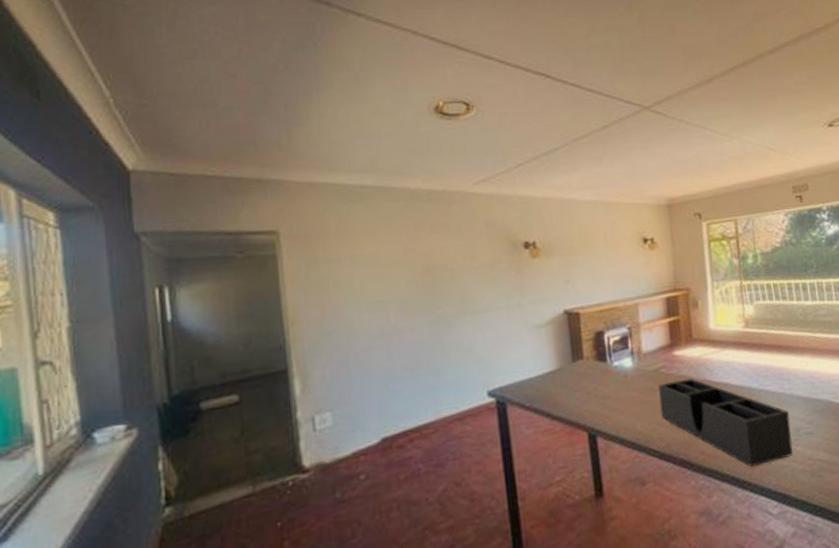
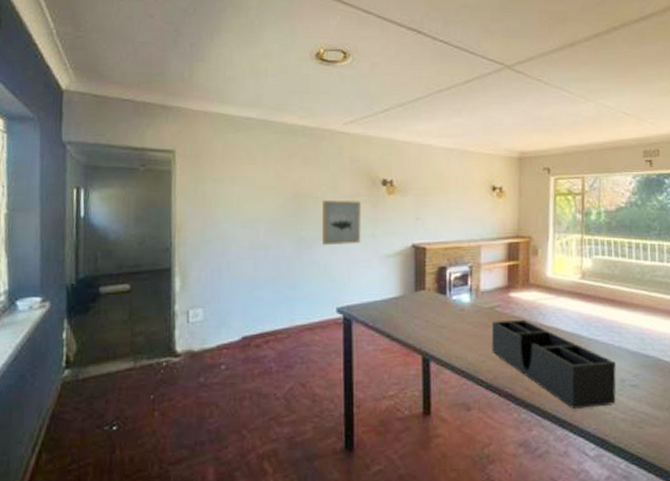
wall art: none [459,268,507,323] -> present [322,199,362,246]

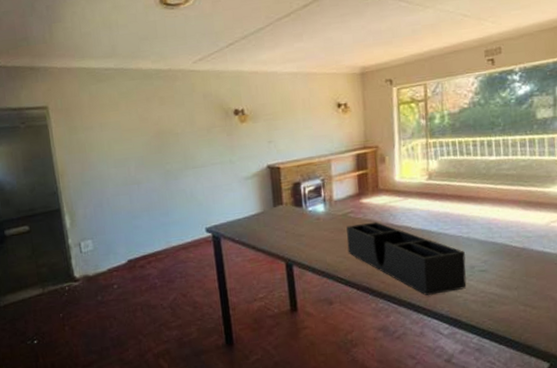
wall art: present [322,199,362,246] -> none [182,132,221,176]

